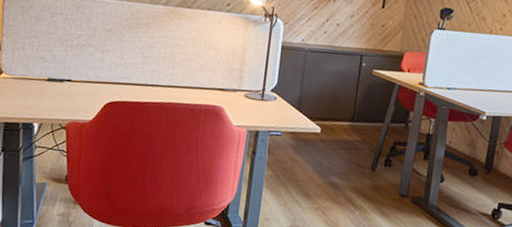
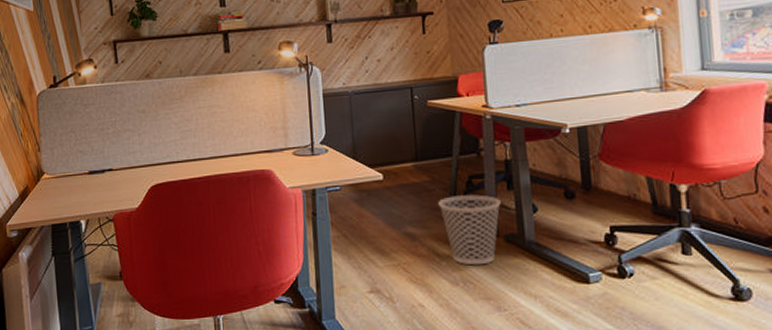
wastebasket: none [363,157,416,219] -> present [438,194,501,266]

